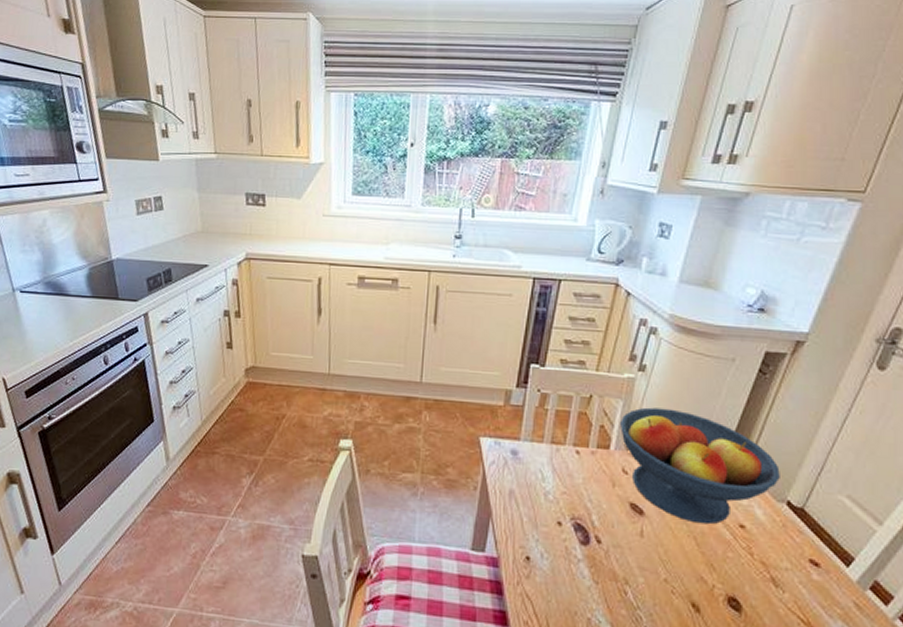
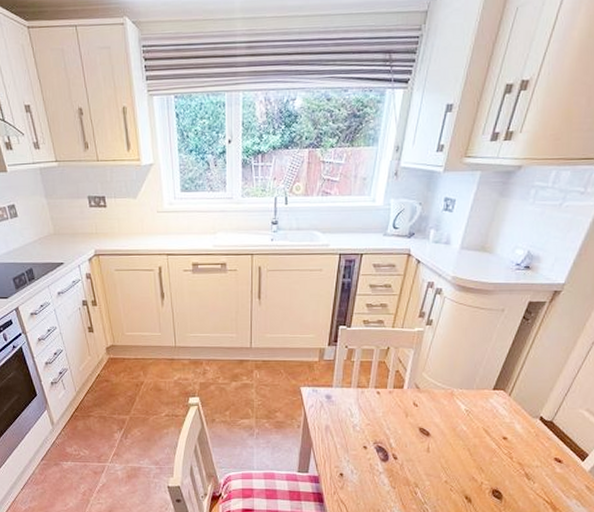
fruit bowl: present [620,407,780,525] -> none [412,353,536,439]

